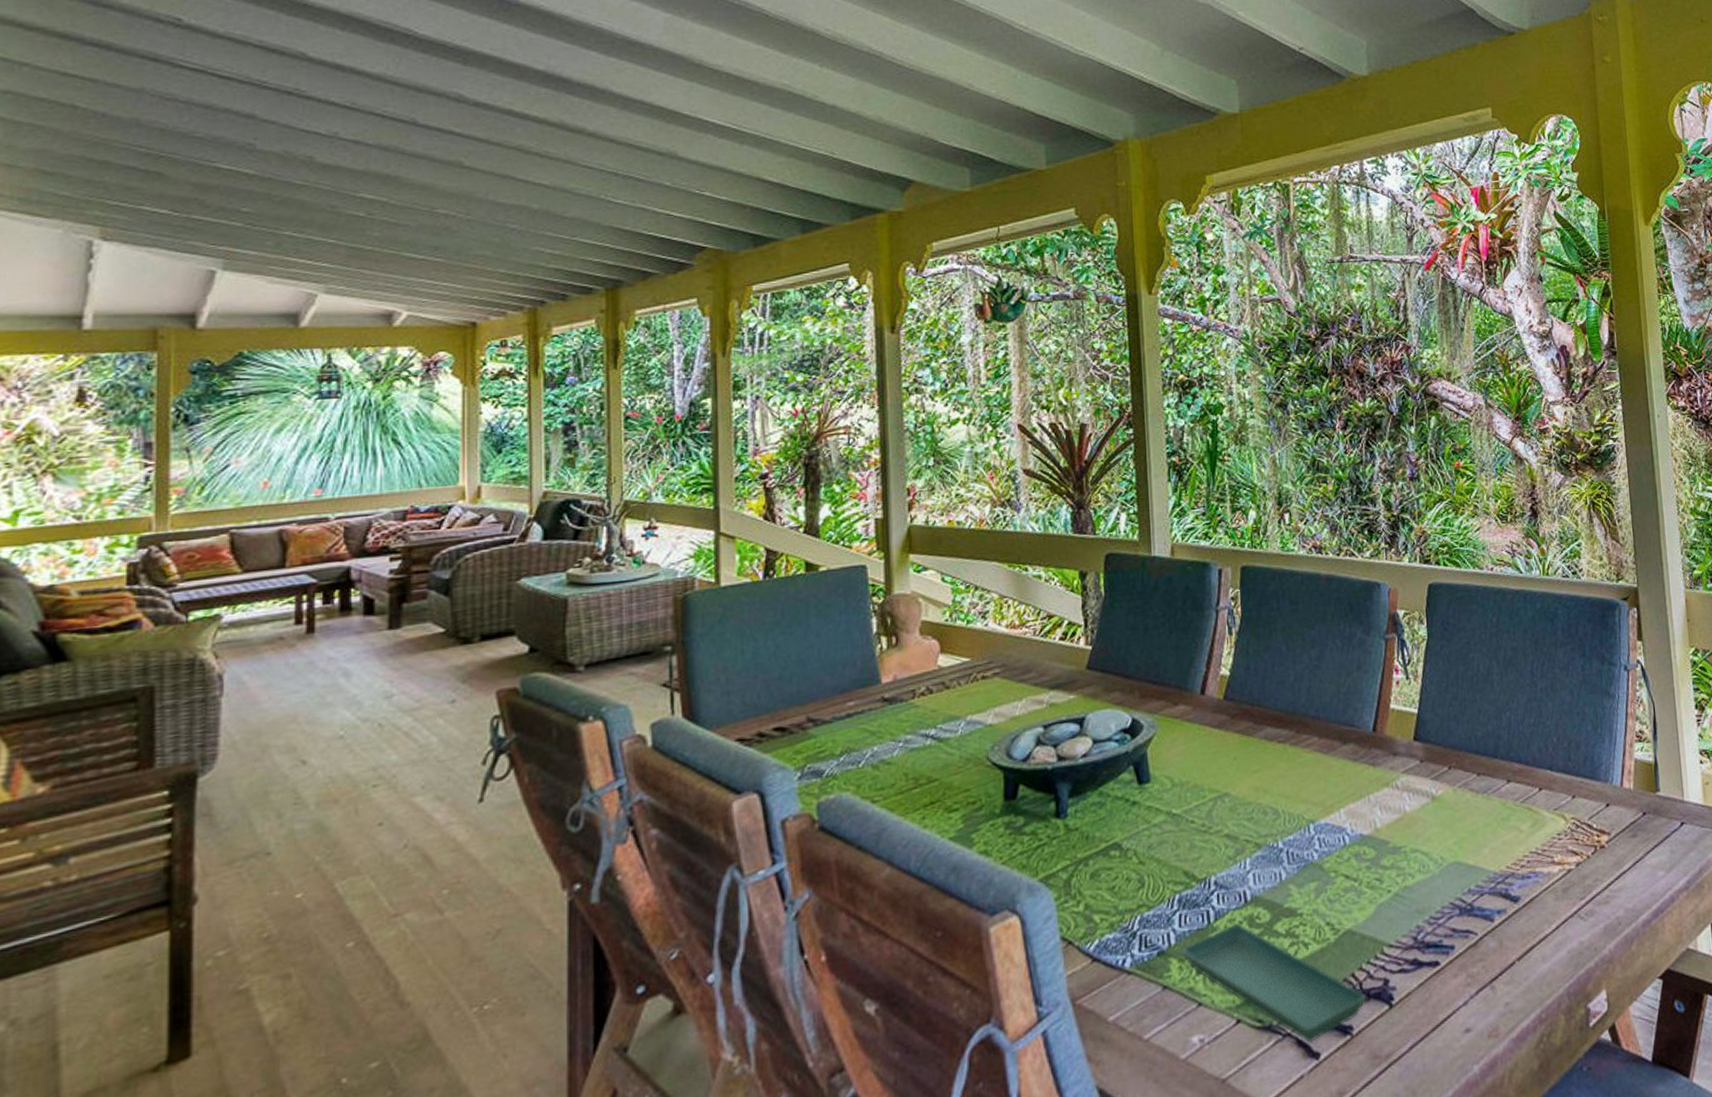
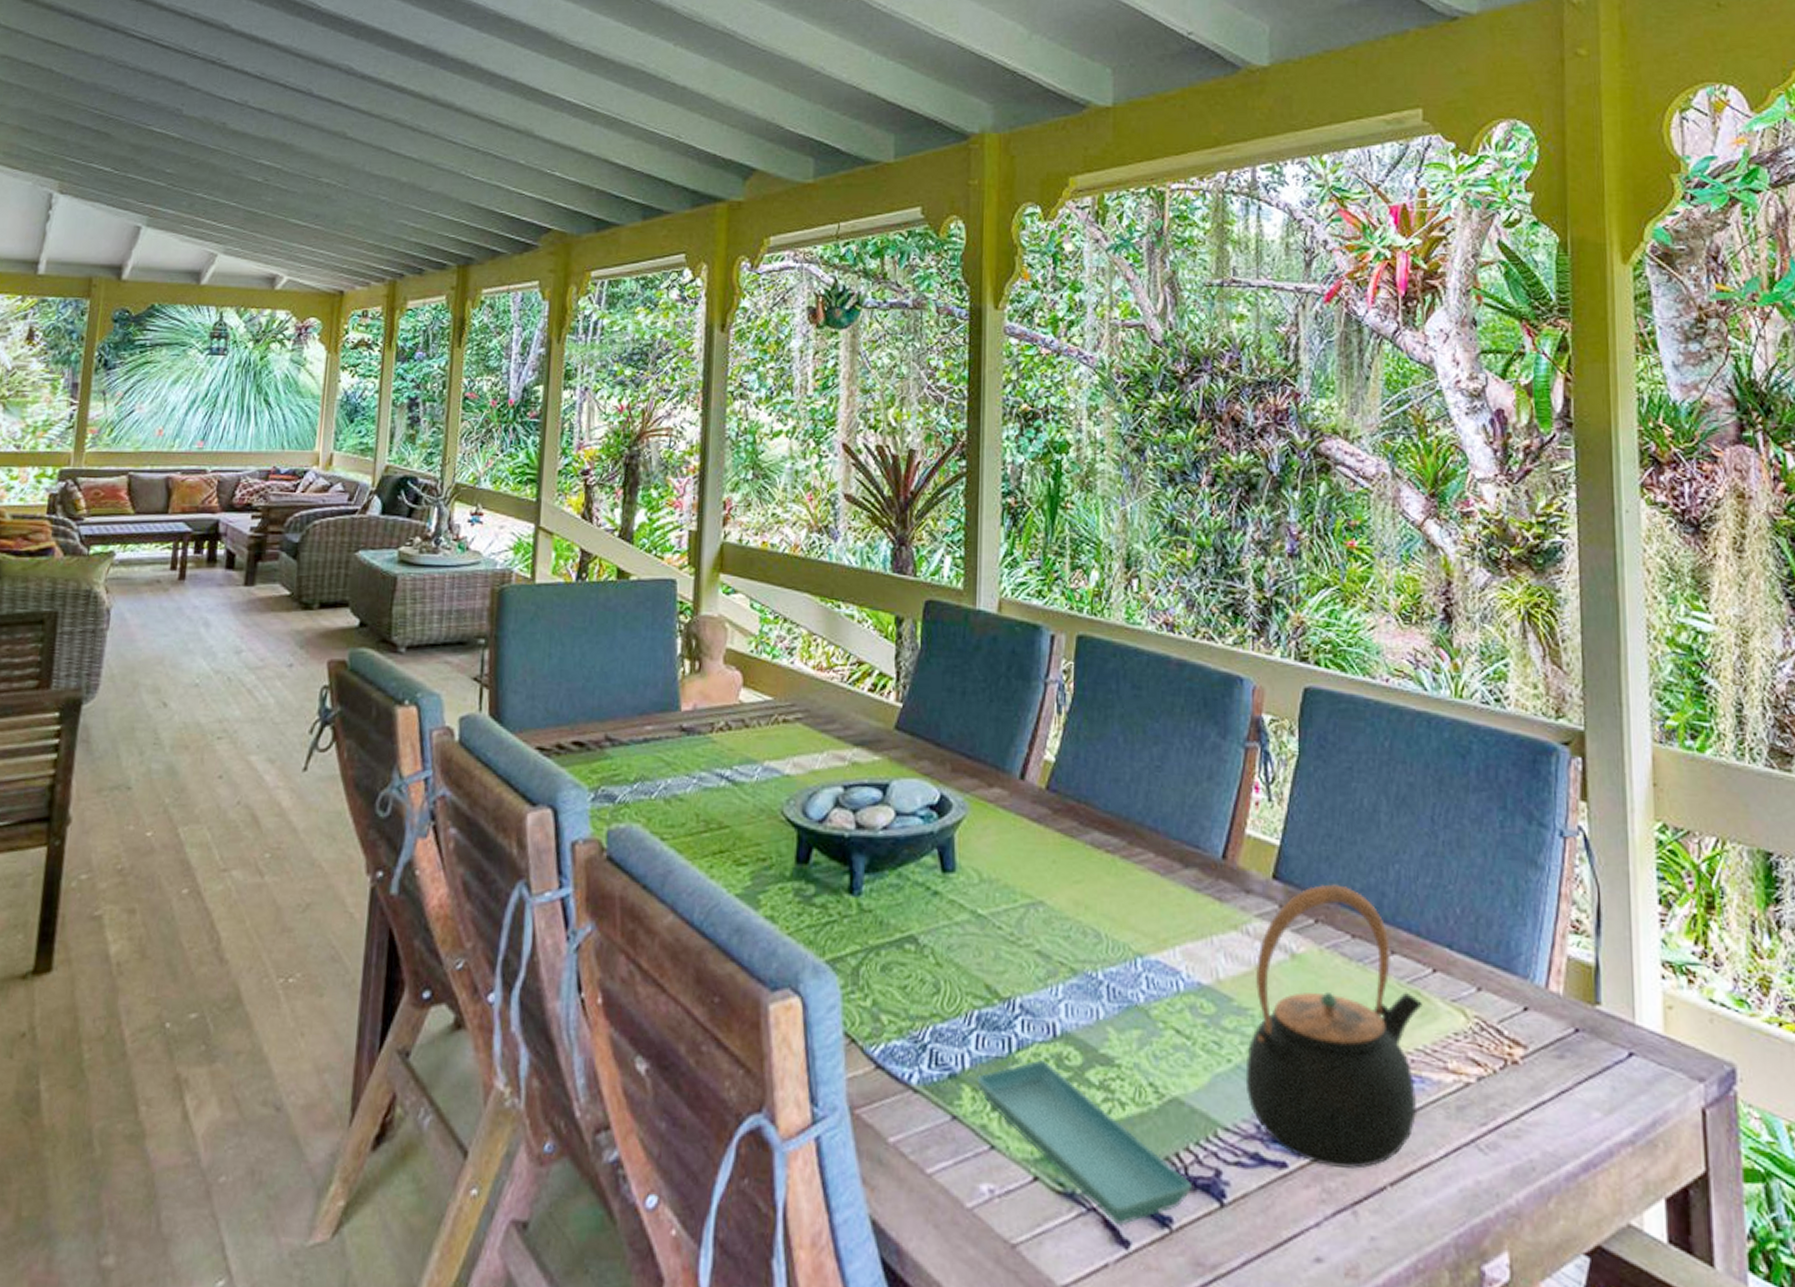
teapot: none [1402,736,1534,957] -> present [1245,884,1423,1169]

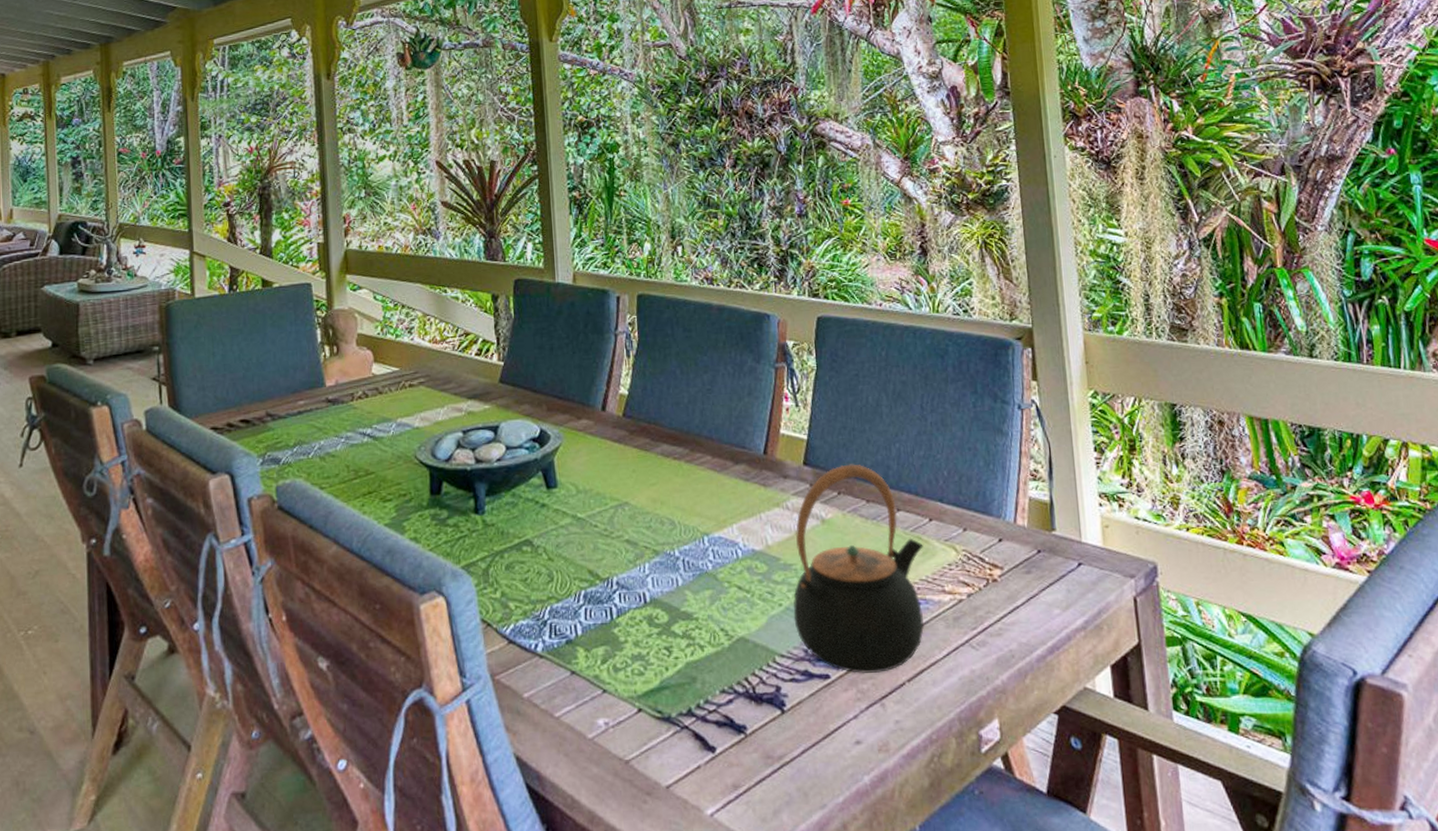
saucer: present [975,1059,1193,1226] -> none [587,622,760,737]

